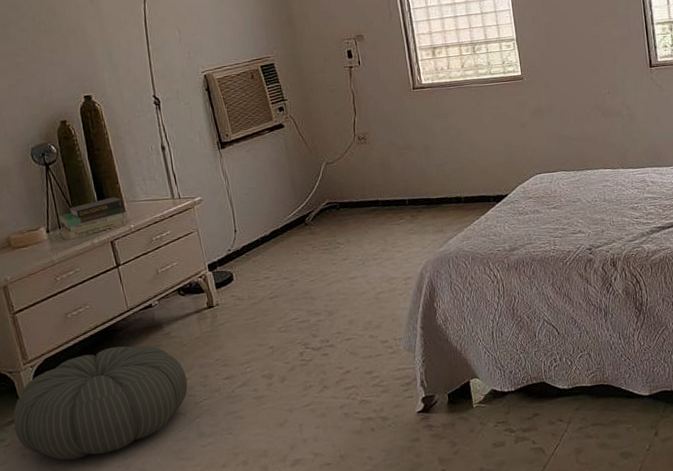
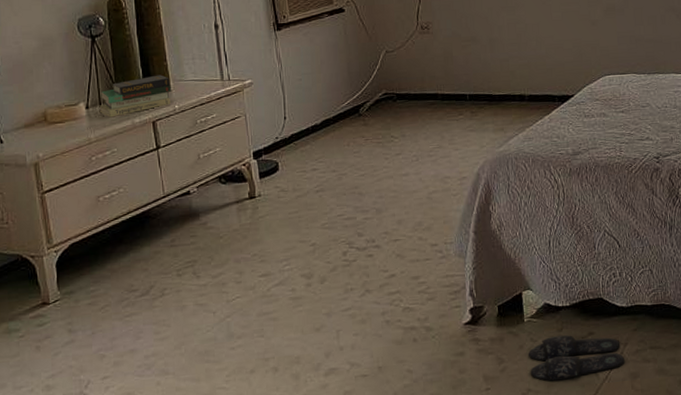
pouf: present [13,345,188,461] -> none [30,234,221,356]
slippers: none [479,417,569,460] -> present [529,335,625,382]

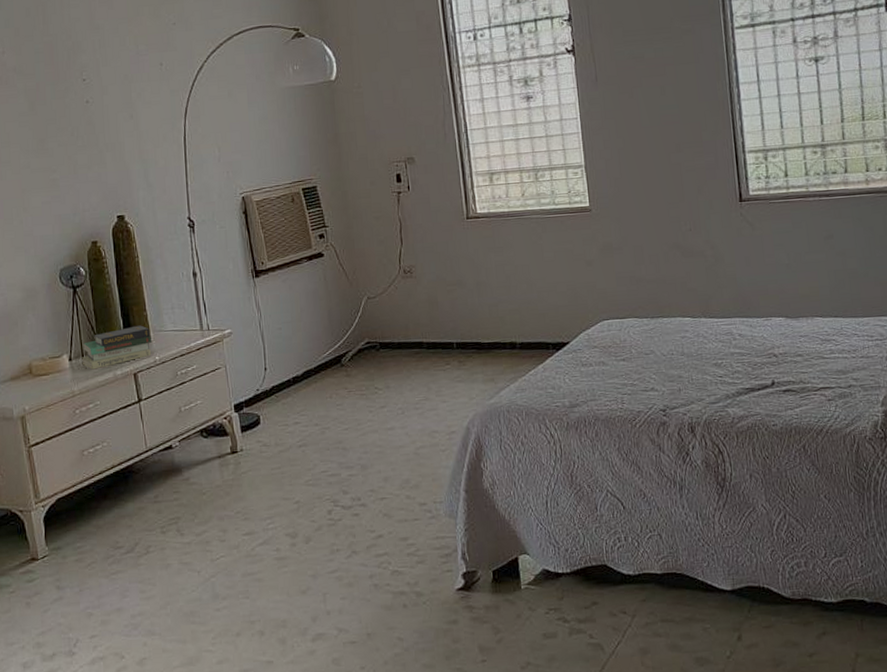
slippers: present [529,335,625,382] -> none [527,604,634,655]

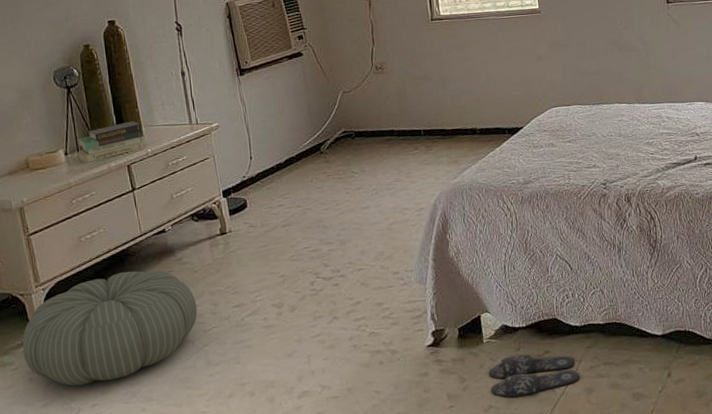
pouf: none [20,490,205,614] -> present [22,270,198,386]
slippers: none [527,604,634,655] -> present [489,354,580,398]

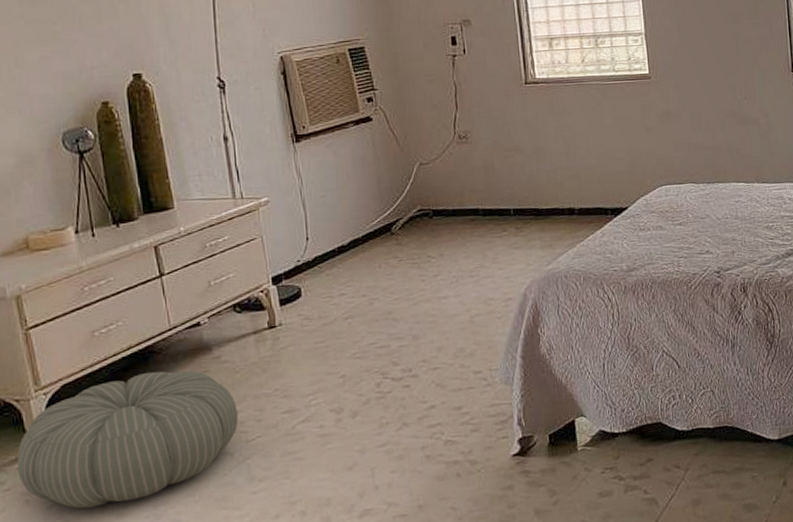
books: present [77,121,144,163] -> none [90,193,176,243]
slippers: present [489,354,580,398] -> none [583,462,686,513]

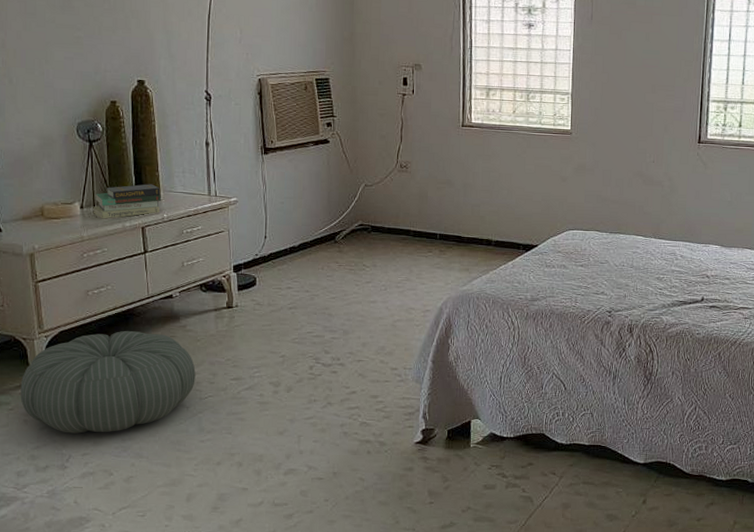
books: none [90,193,176,243] -> present [93,184,161,219]

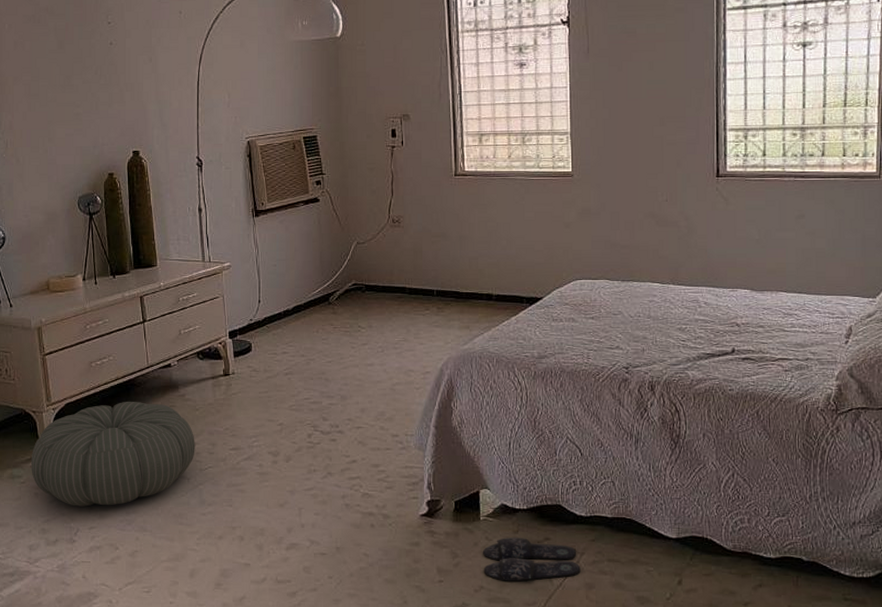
books: present [93,184,161,219] -> none [94,253,157,290]
slippers: none [471,463,559,503] -> present [483,538,581,582]

